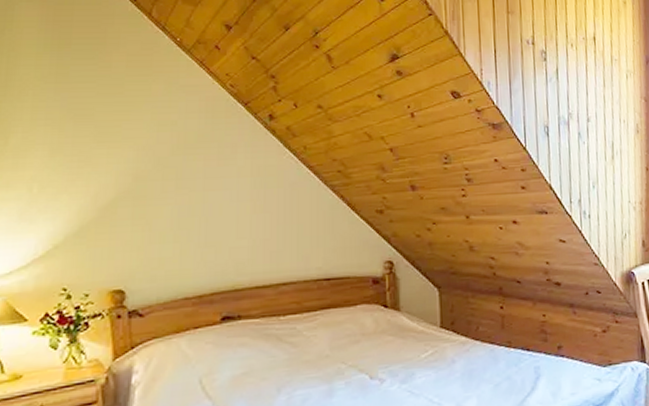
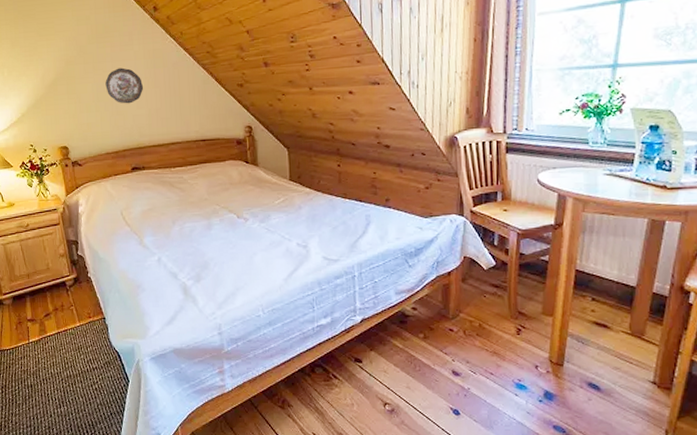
decorative plate: none [191,186,248,233] -> present [105,67,144,104]

